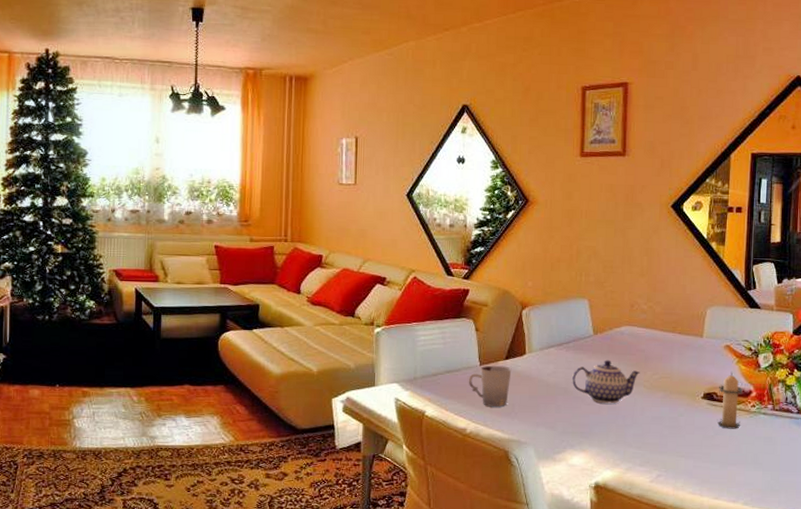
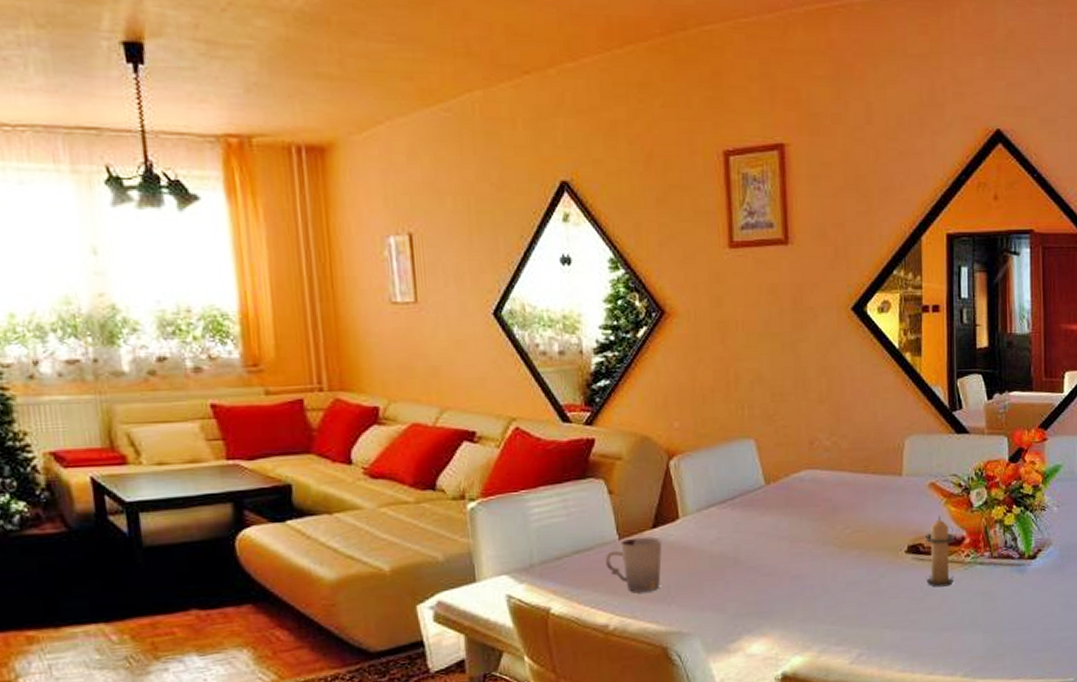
teapot: present [572,360,641,404] -> none [742,515,829,572]

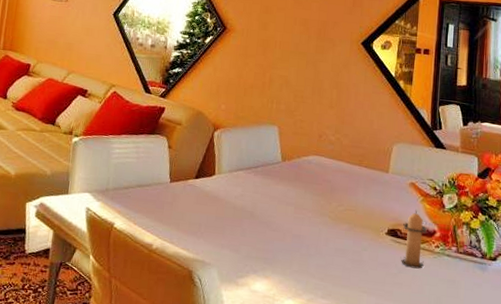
cup: present [605,537,662,592] -> none [157,183,201,225]

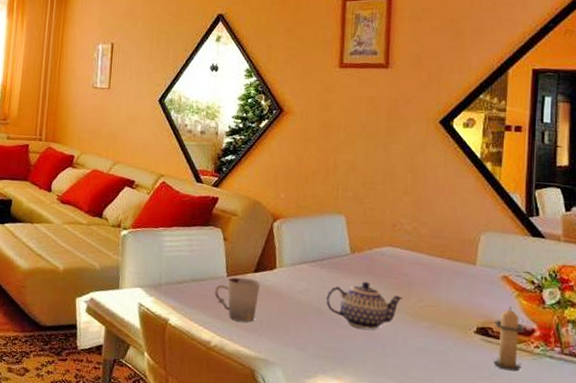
cup: none [157,183,201,225] -> present [214,277,261,322]
teapot: none [258,187,326,232] -> present [326,281,403,330]

